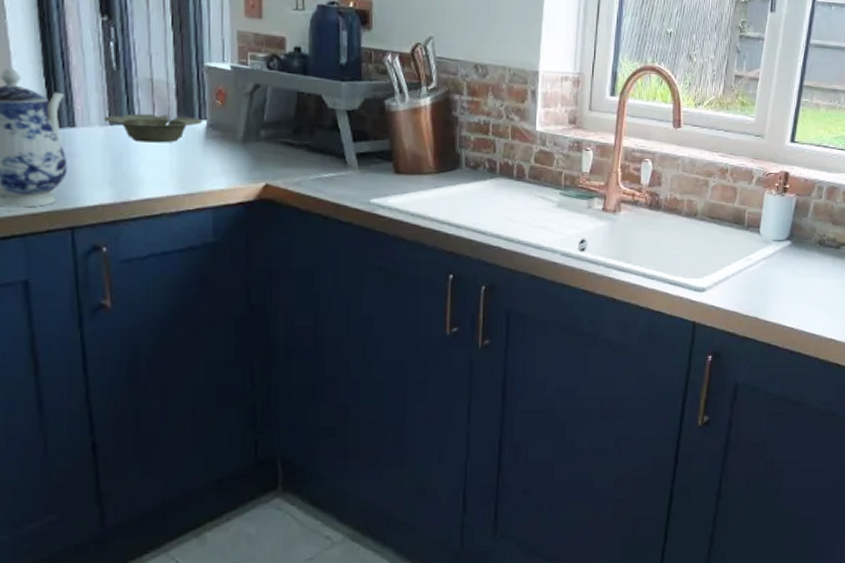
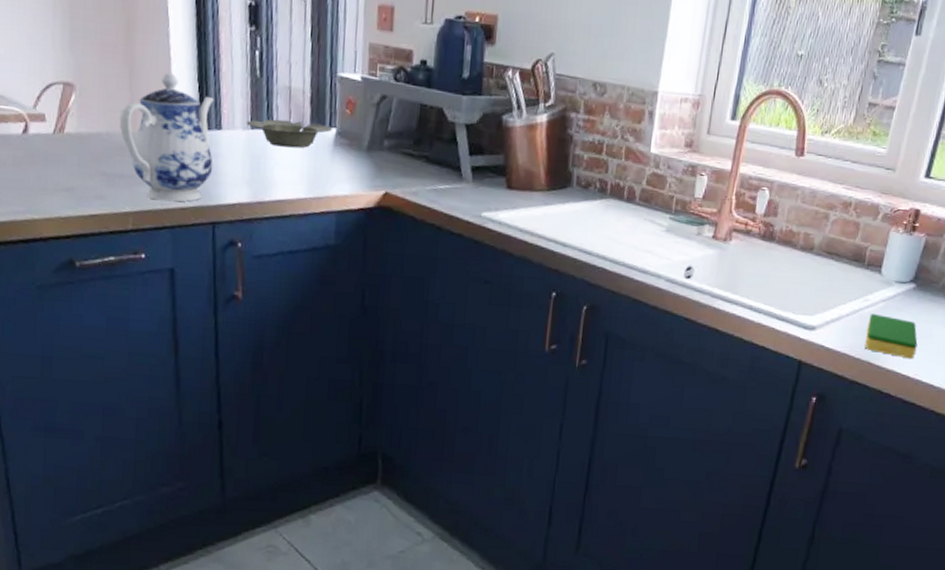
dish sponge: none [751,272,798,312] -> present [864,314,918,360]

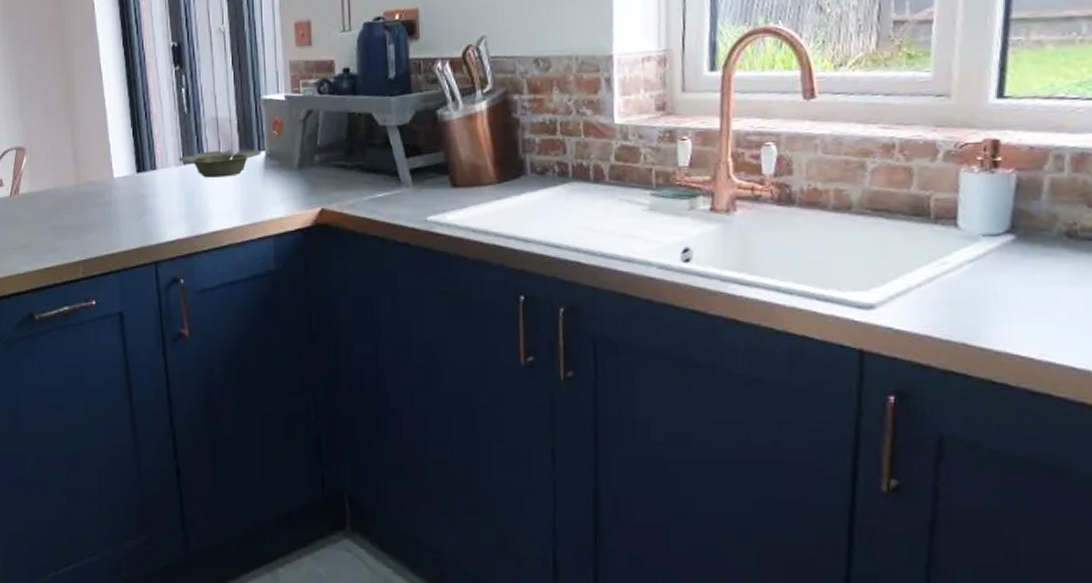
teapot: present [119,73,214,202] -> none [65,123,151,247]
dish sponge: present [864,314,918,360] -> none [952,280,1036,335]

